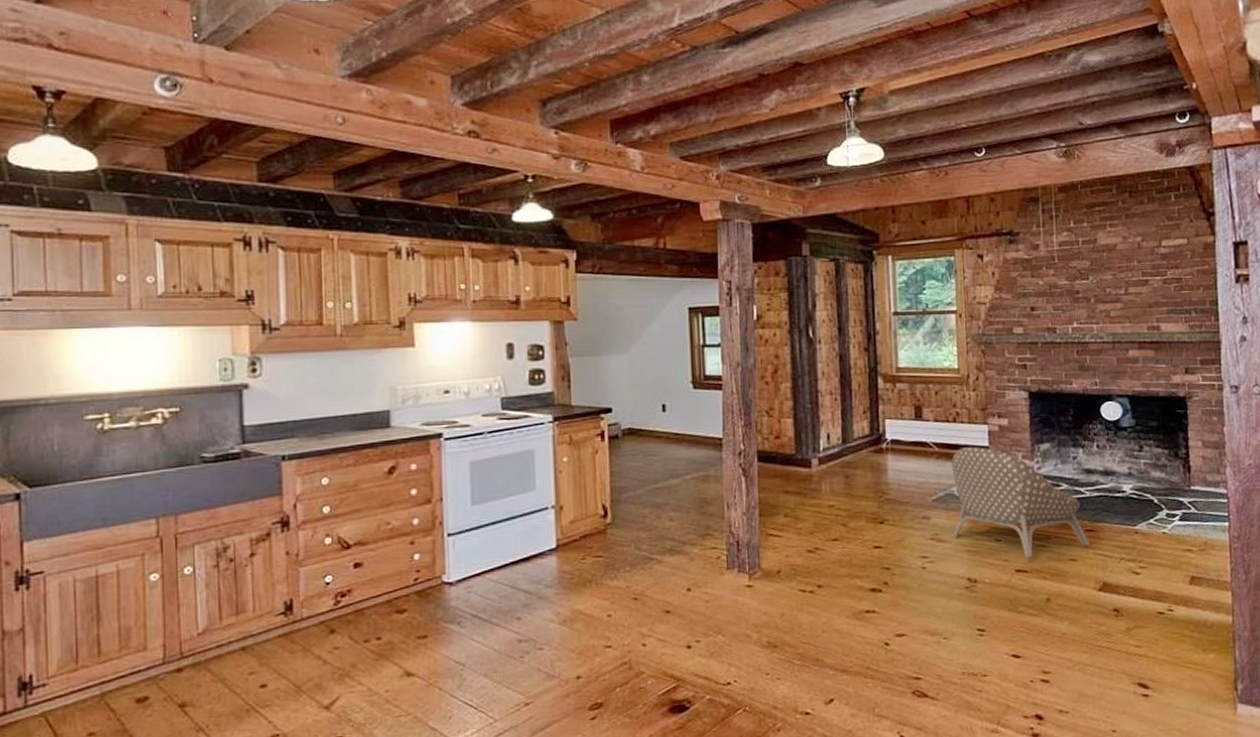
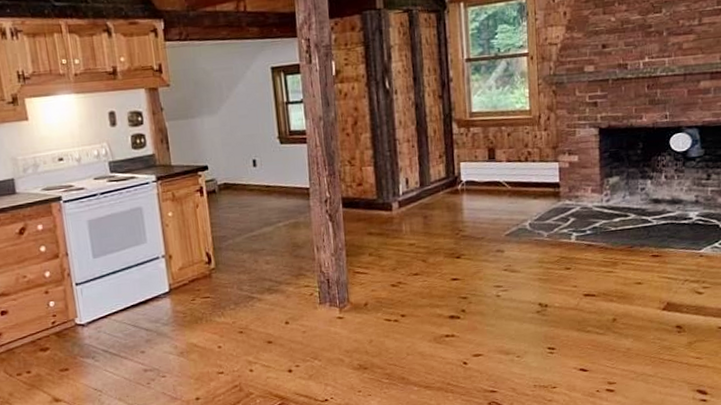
armchair: present [952,446,1091,559] -> none [524,183,656,284]

